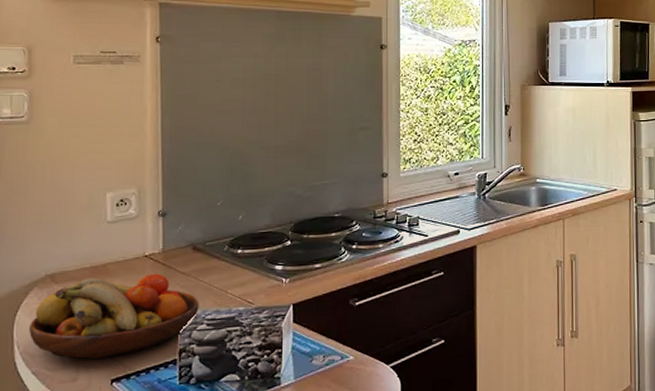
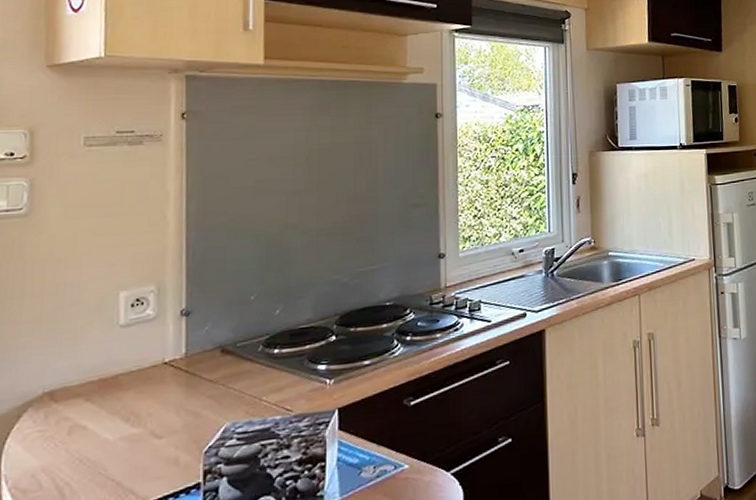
fruit bowl: present [29,273,199,359] -> none [21,382,228,491]

